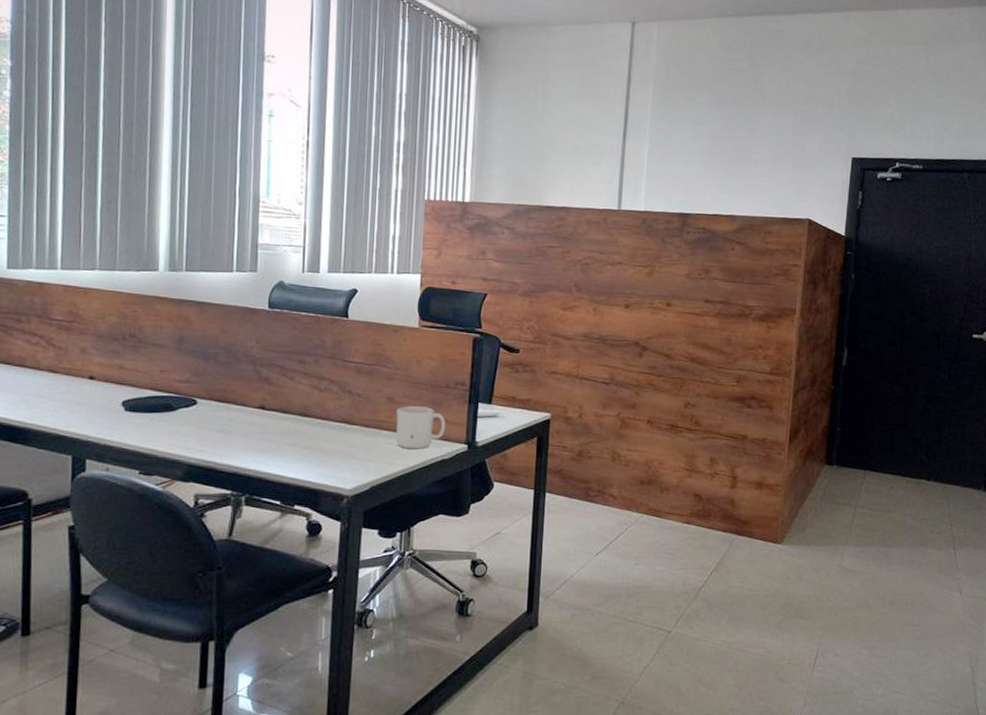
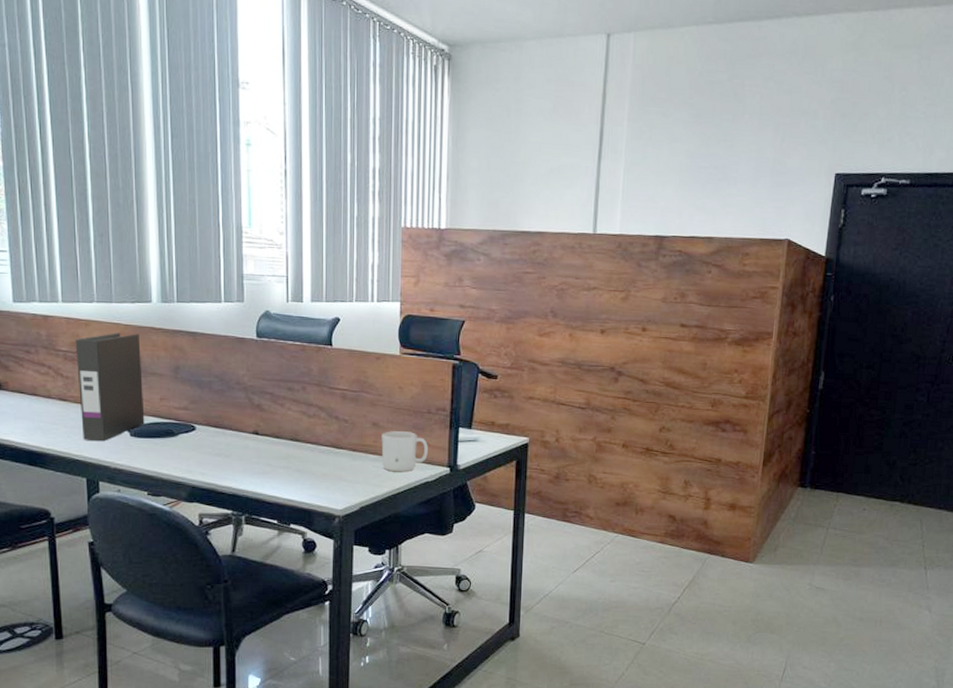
binder: none [71,302,143,416] -> present [75,333,145,441]

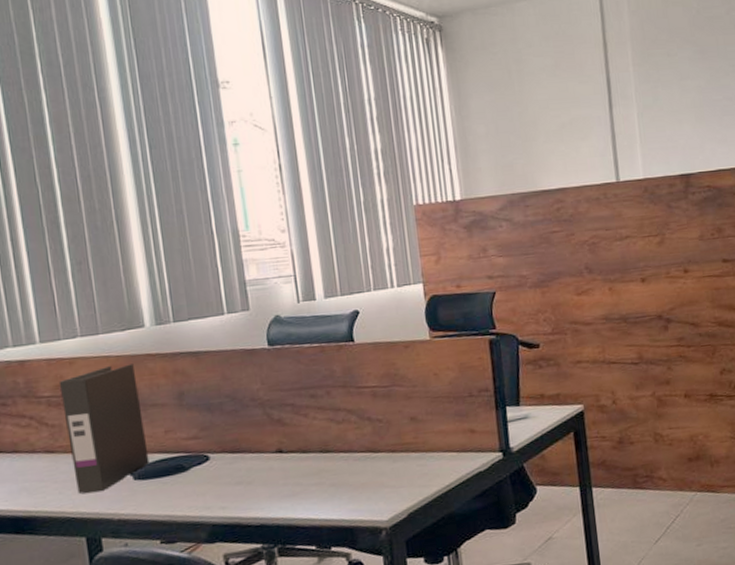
mug: present [381,431,429,472] -> none [421,420,477,468]

